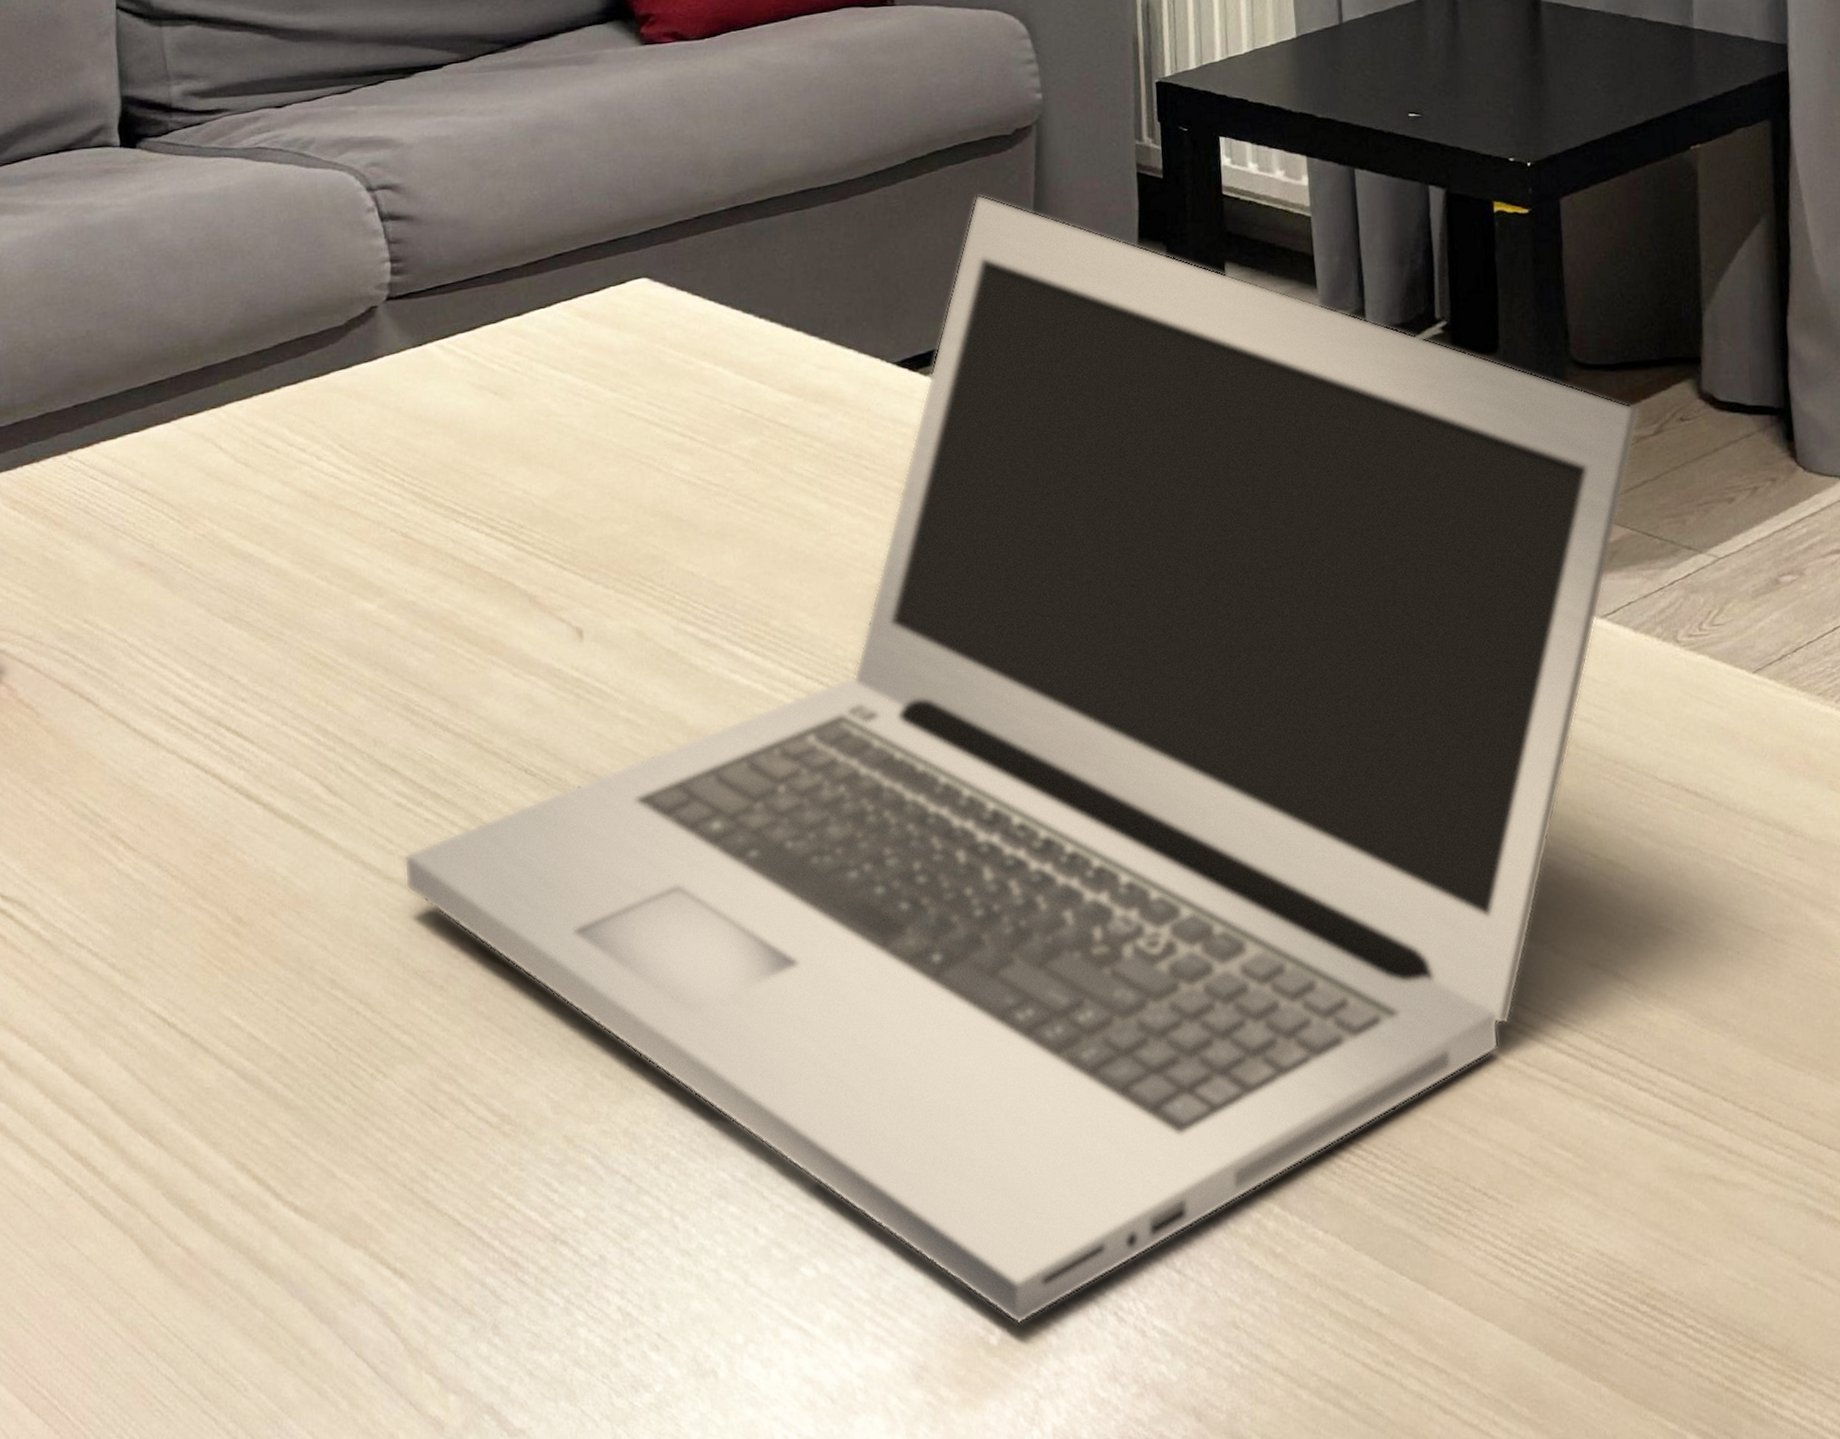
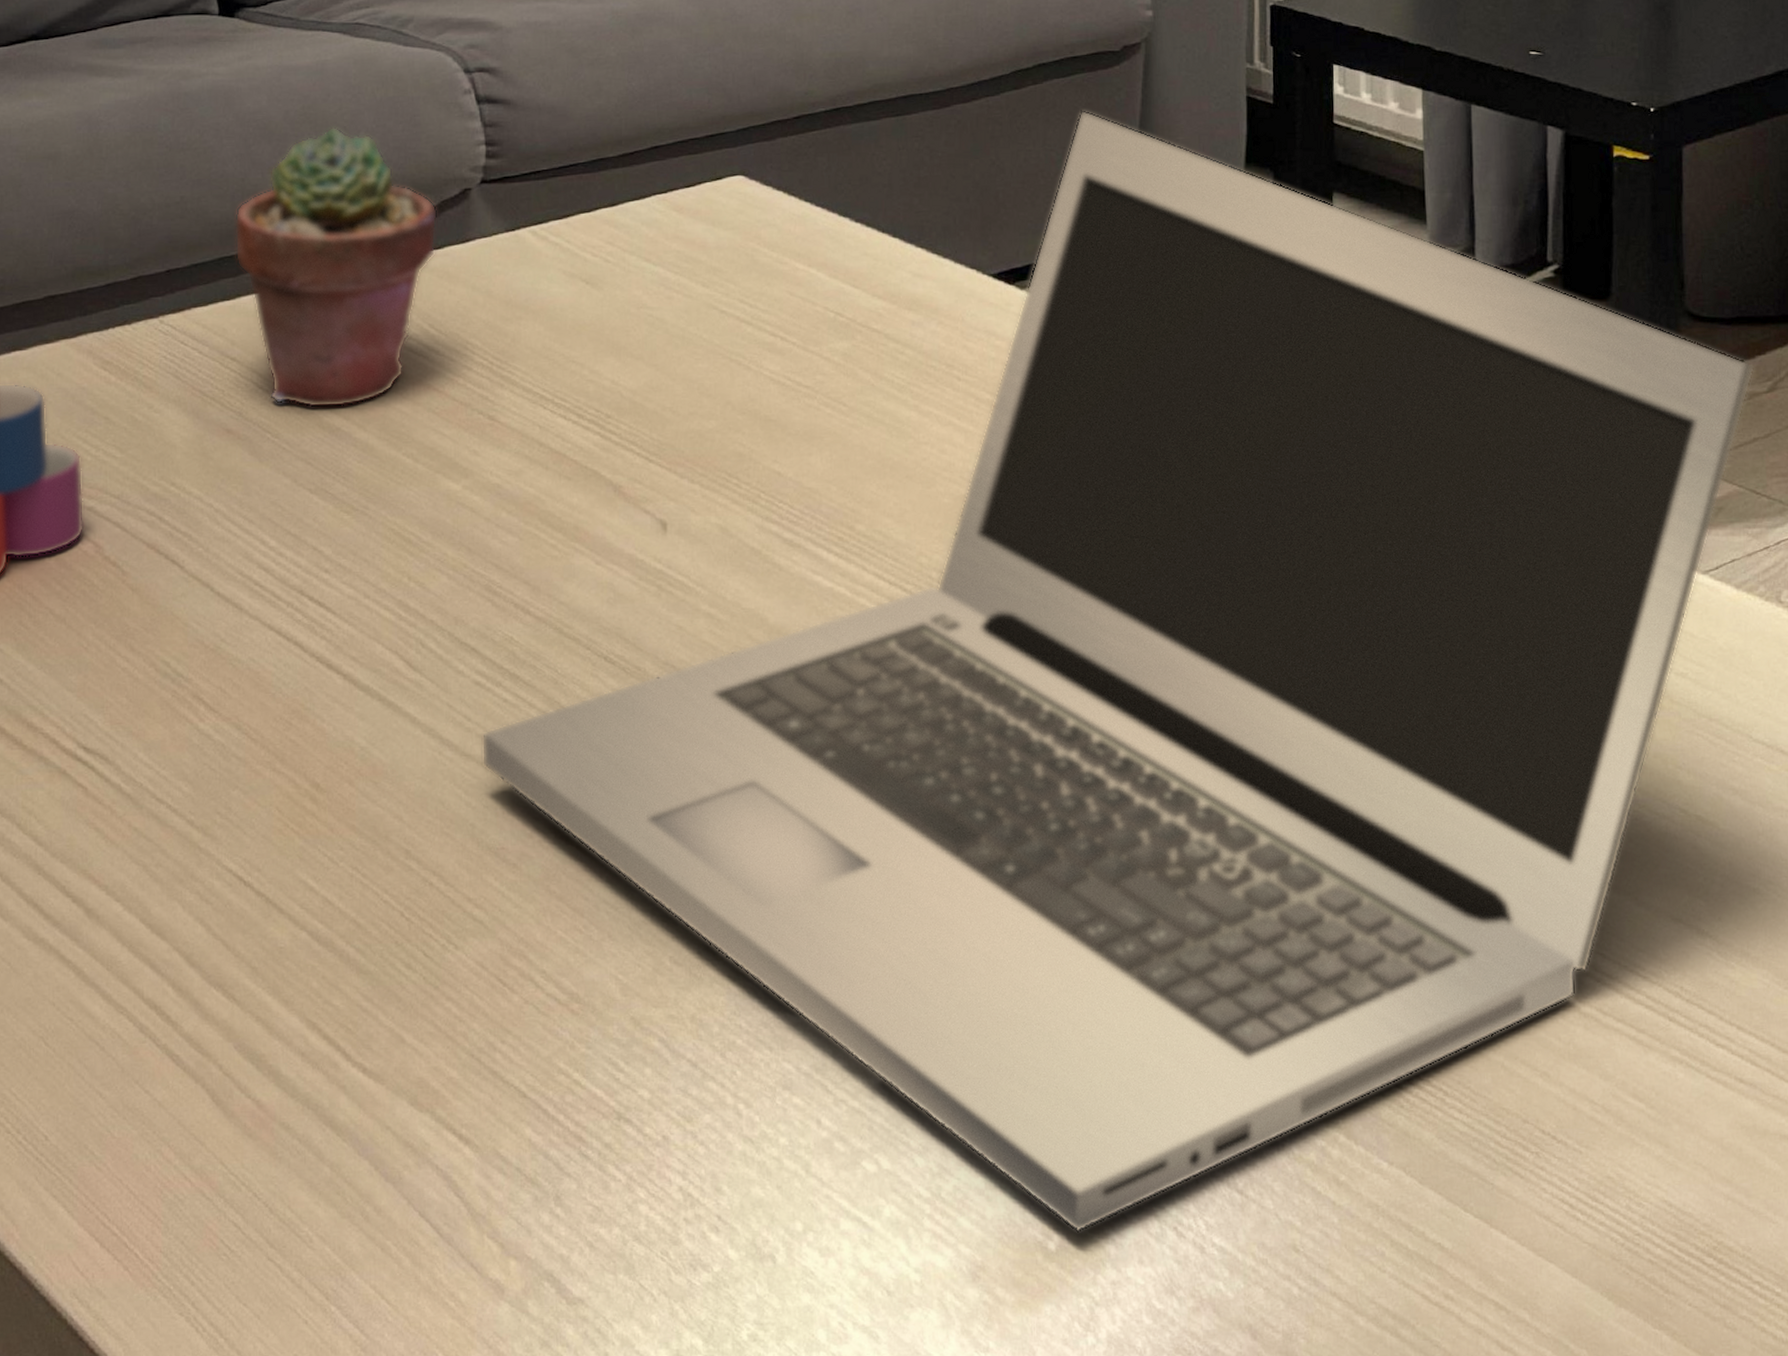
potted succulent: none [141,251,345,536] -> present [235,126,438,408]

